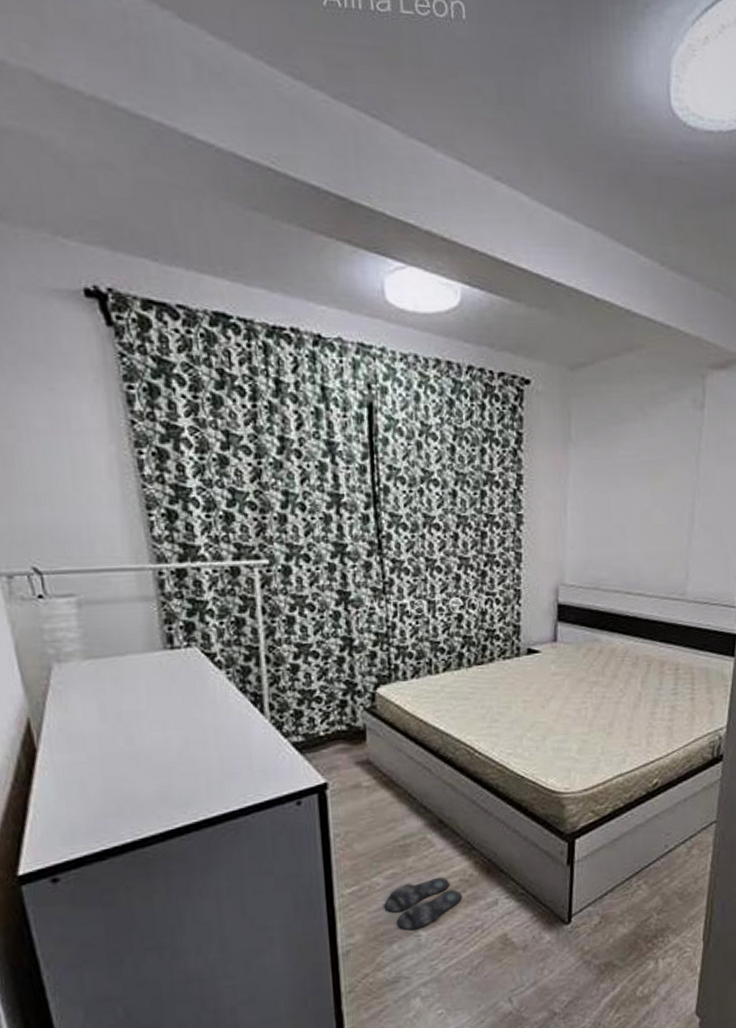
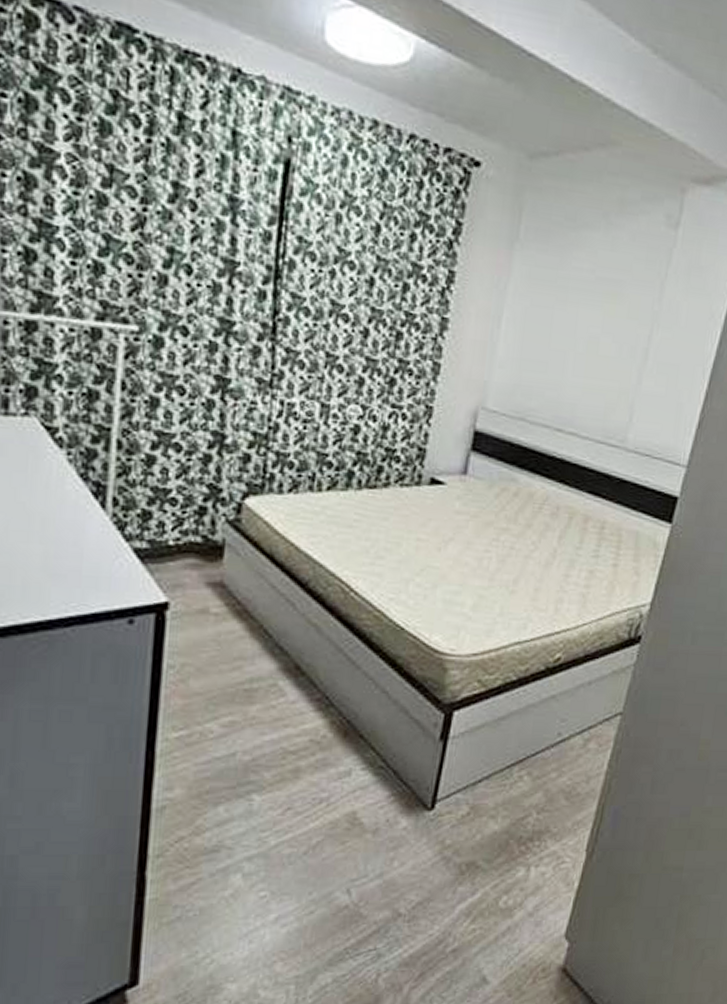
slippers: present [384,876,462,931] -> none [214,733,310,792]

